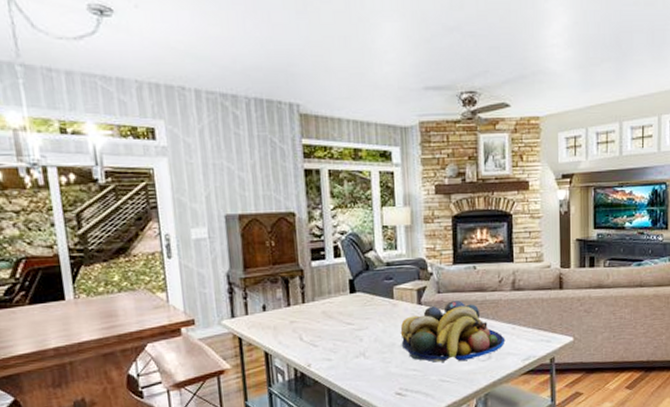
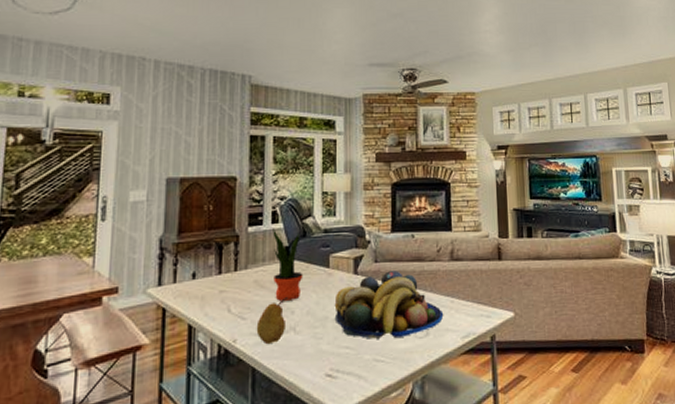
fruit: none [328,325,356,368] -> present [256,296,288,345]
potted plant: none [336,262,369,330] -> present [273,228,303,301]

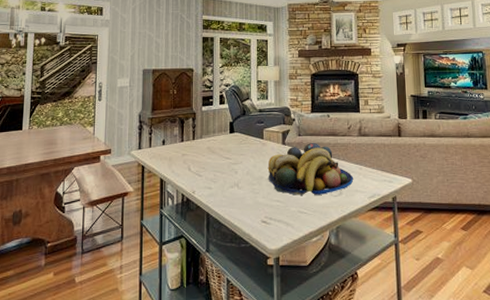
fruit: present [256,296,288,345] -> none [209,160,233,196]
potted plant: present [273,228,303,301] -> none [220,108,244,163]

